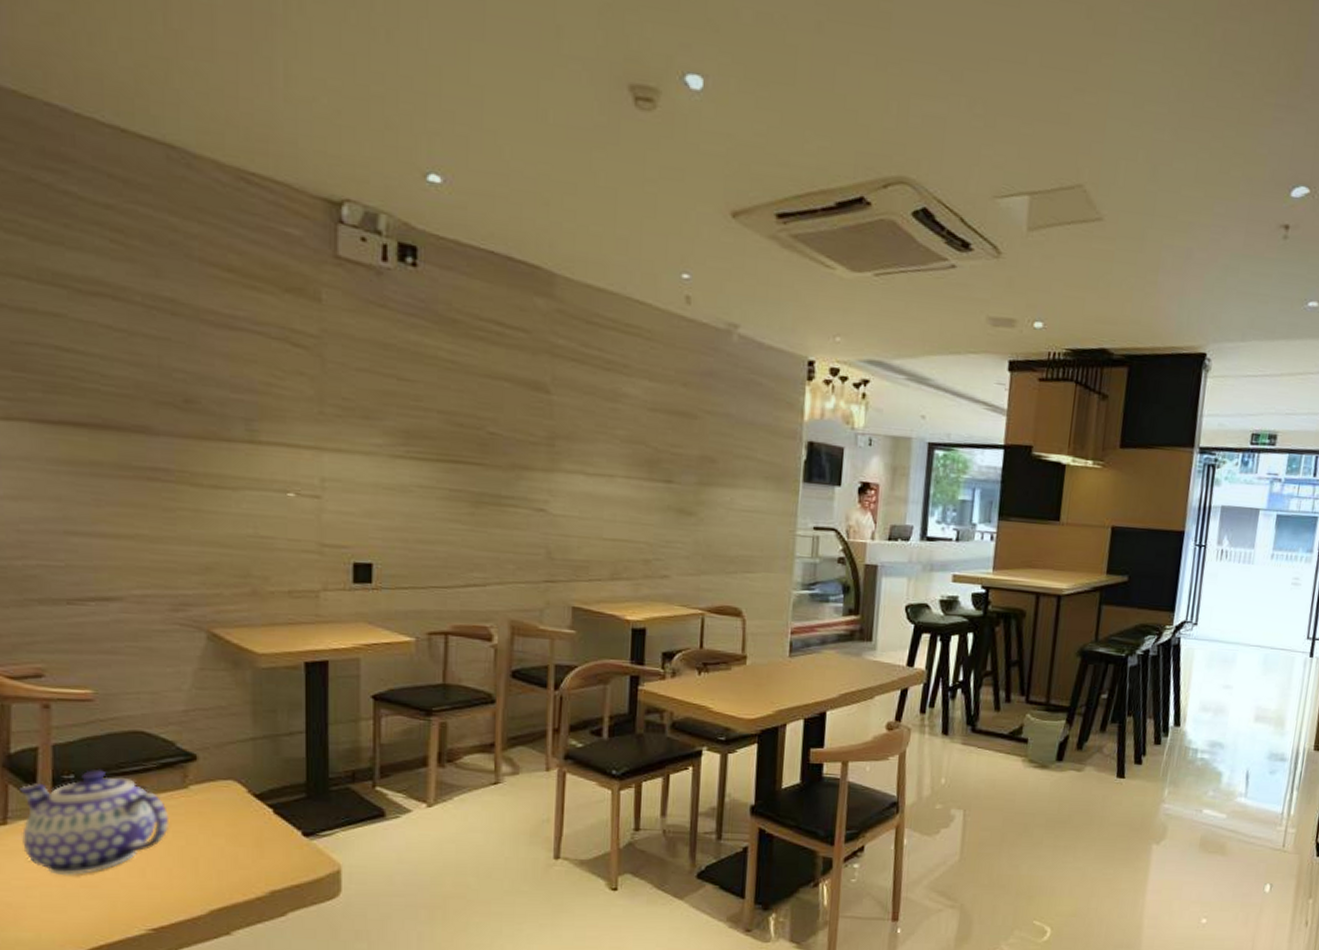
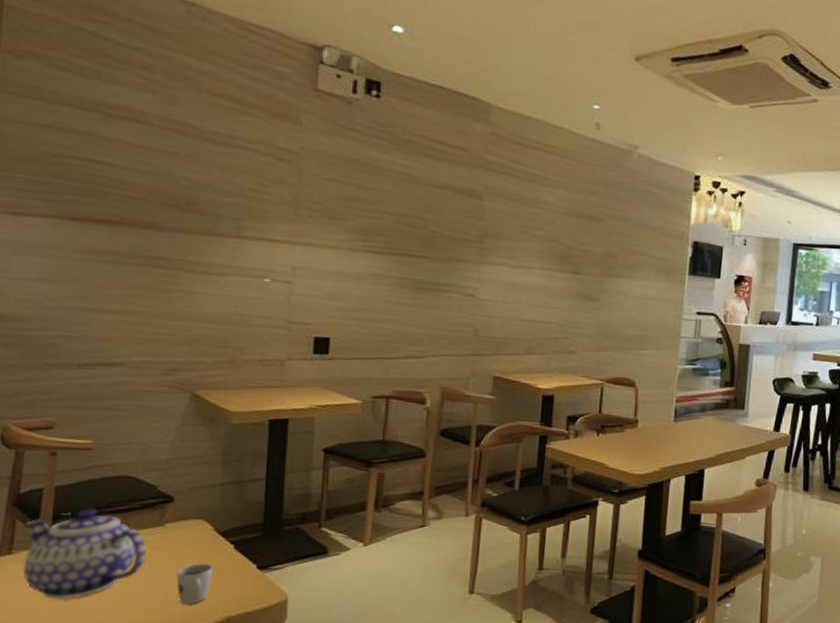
cup: none [207,830,250,878] -> present [176,563,213,605]

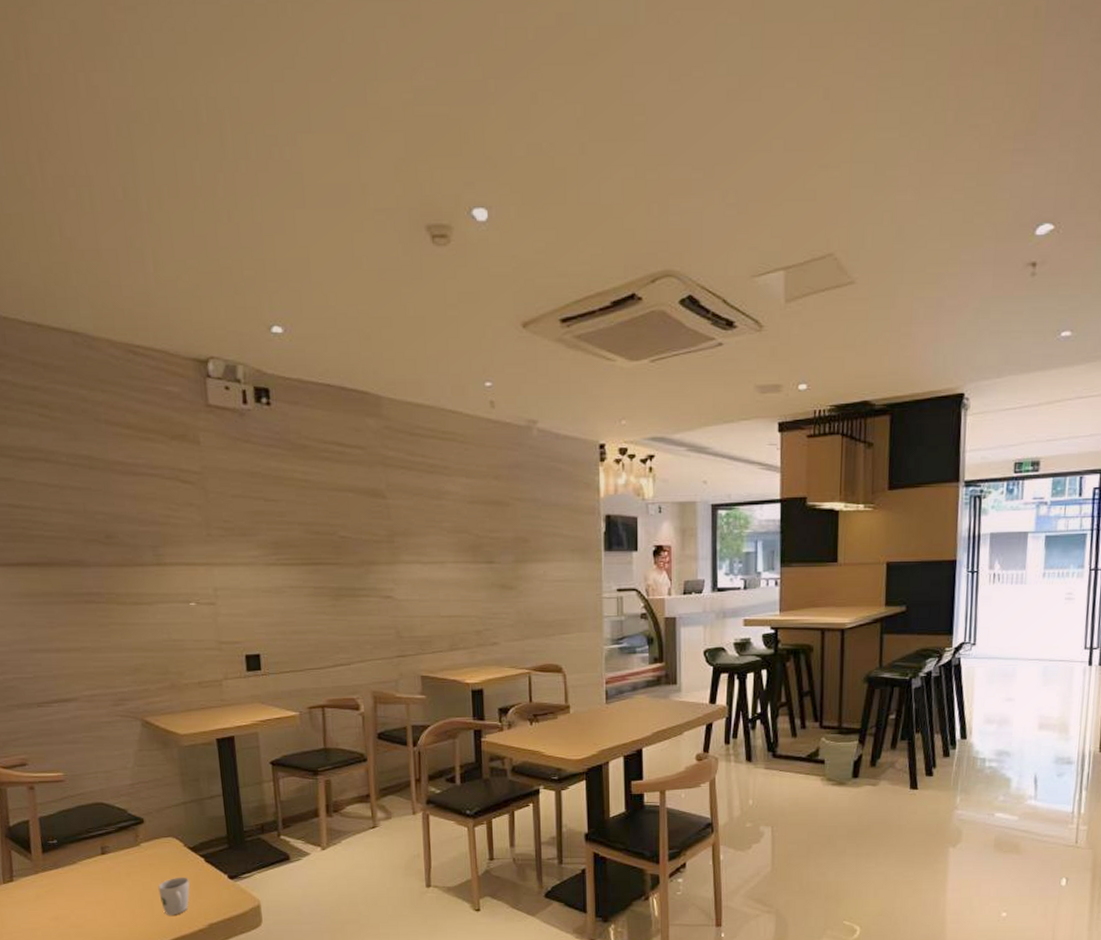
teapot: present [23,507,147,600] -> none [18,834,129,919]

